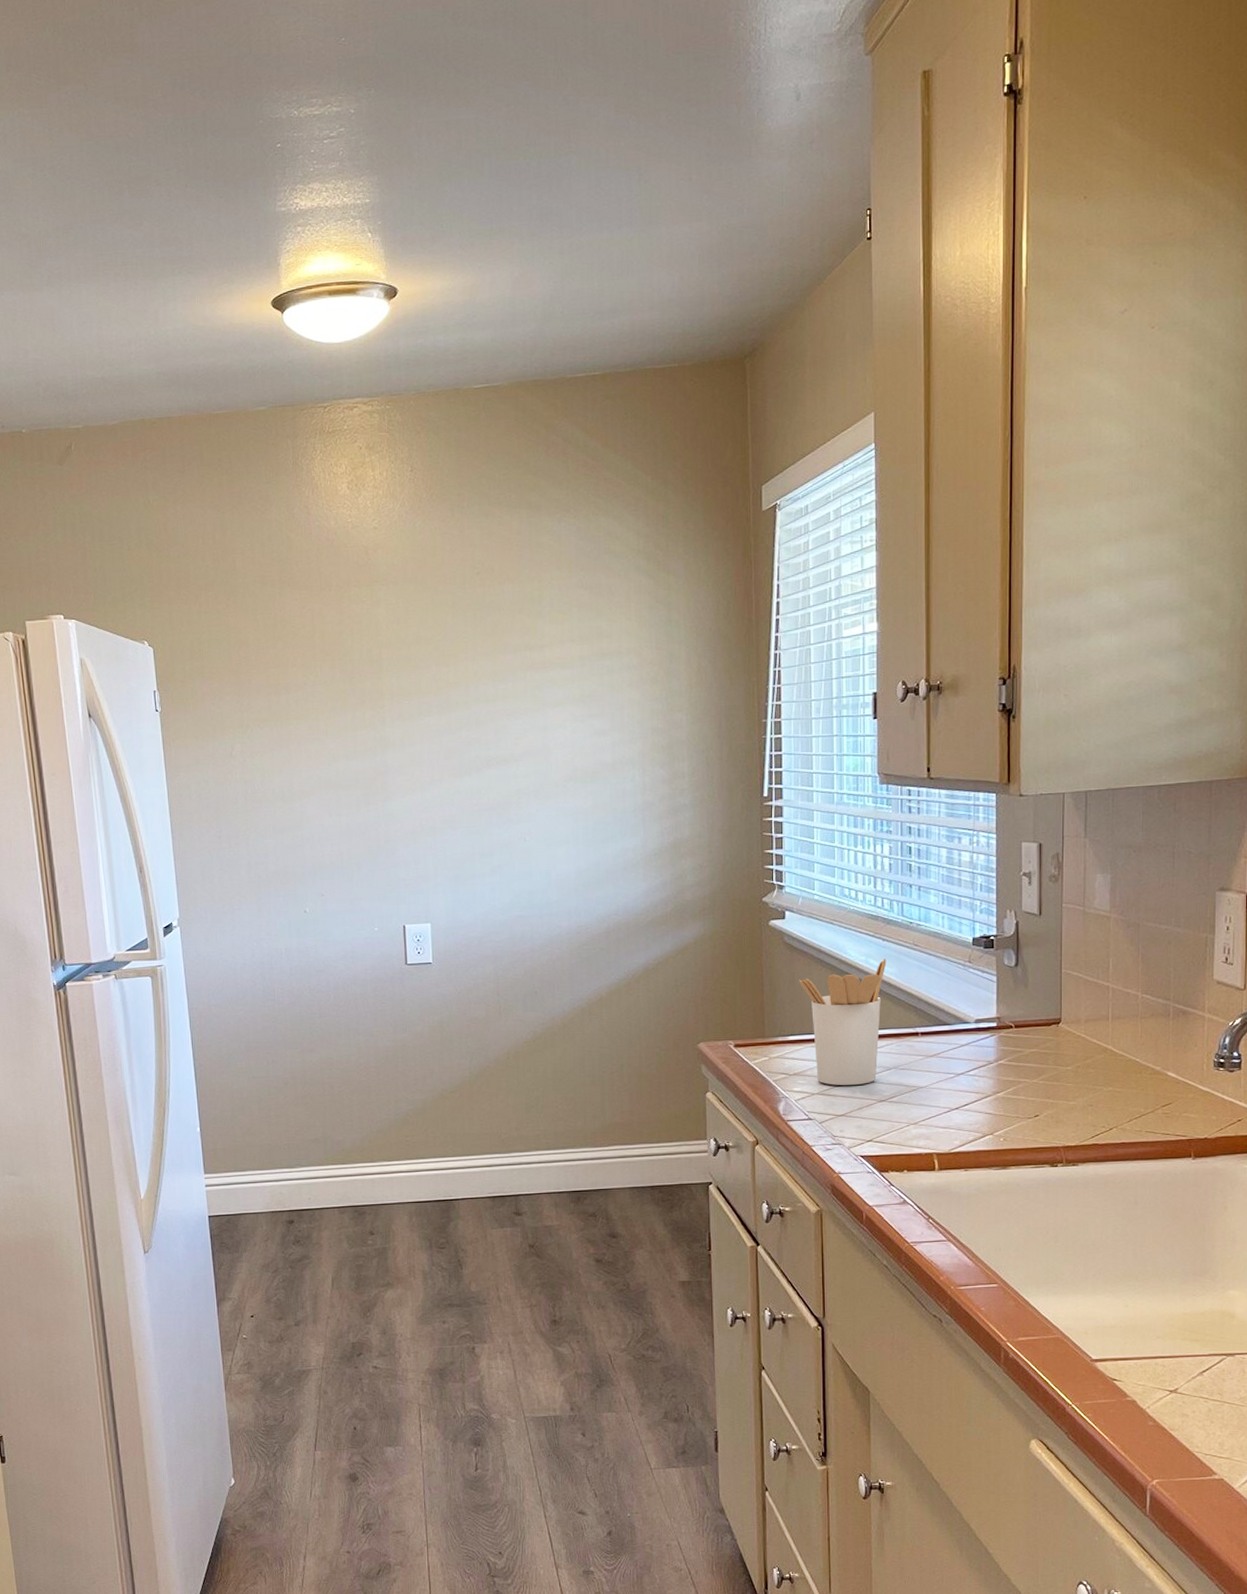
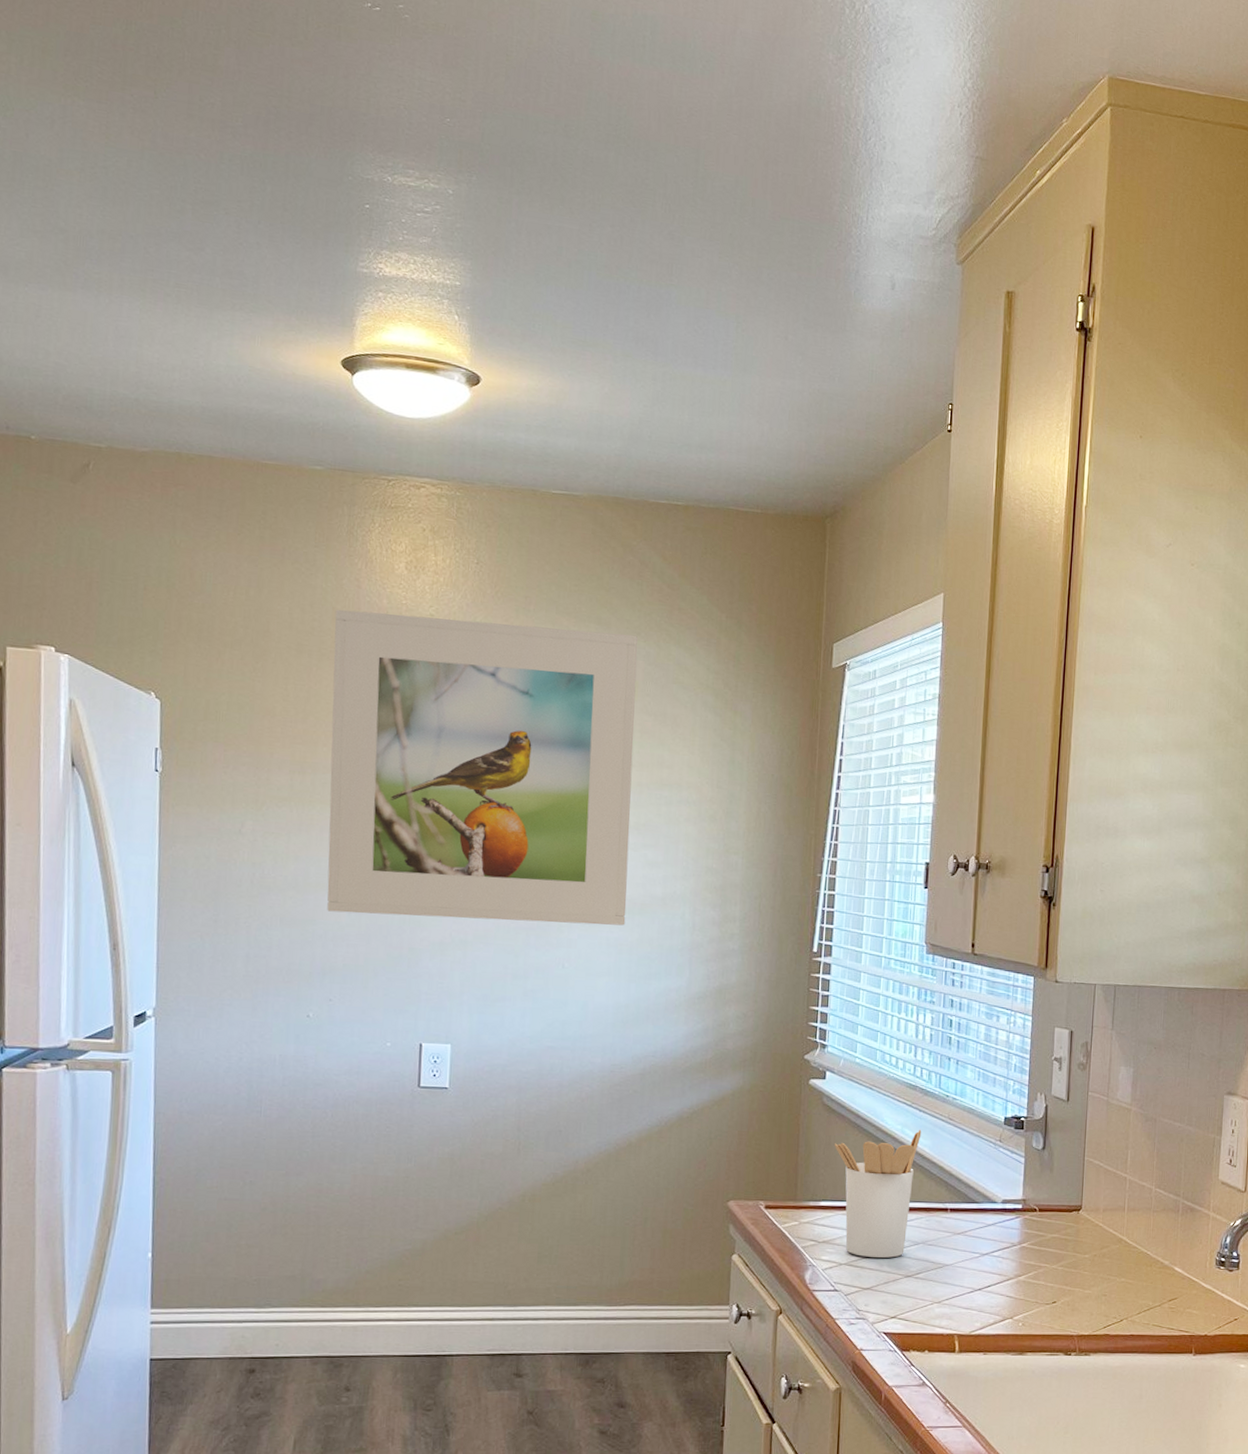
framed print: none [290,513,579,816] -> present [327,609,638,926]

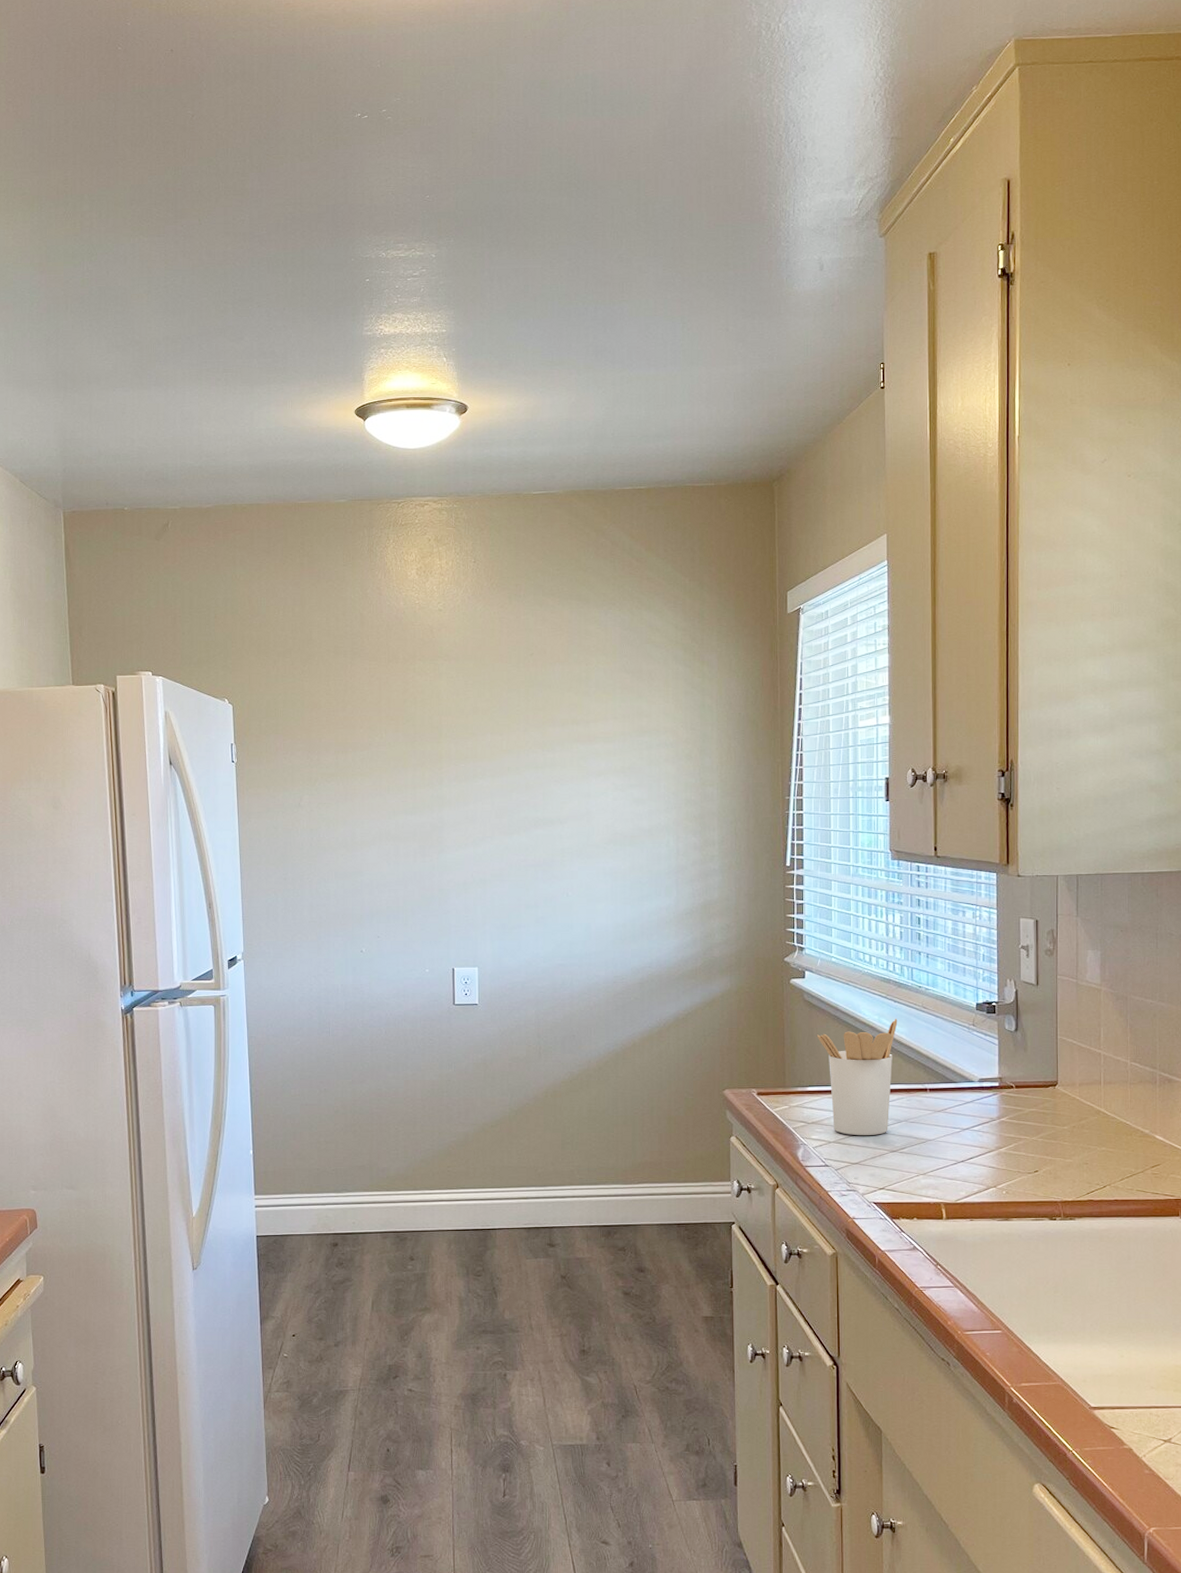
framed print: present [327,609,638,926] -> none [362,606,618,864]

